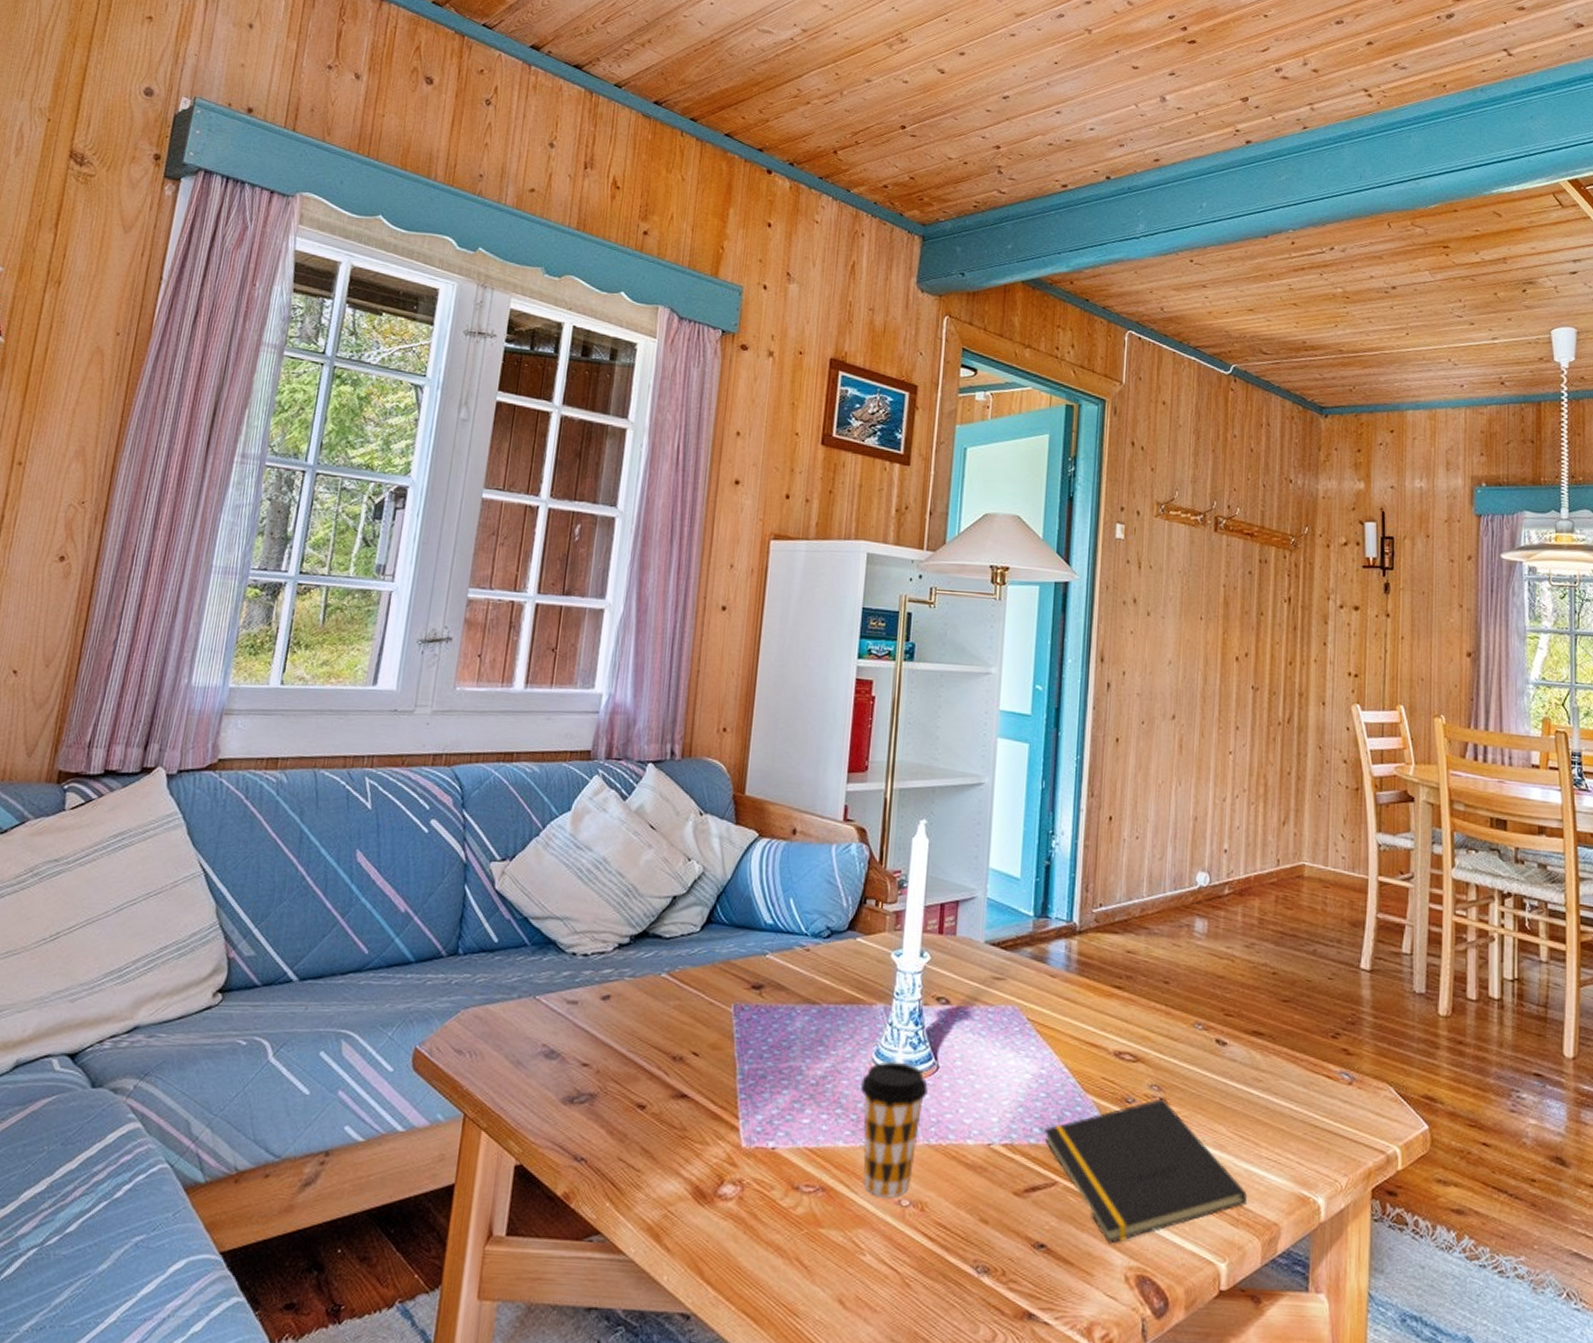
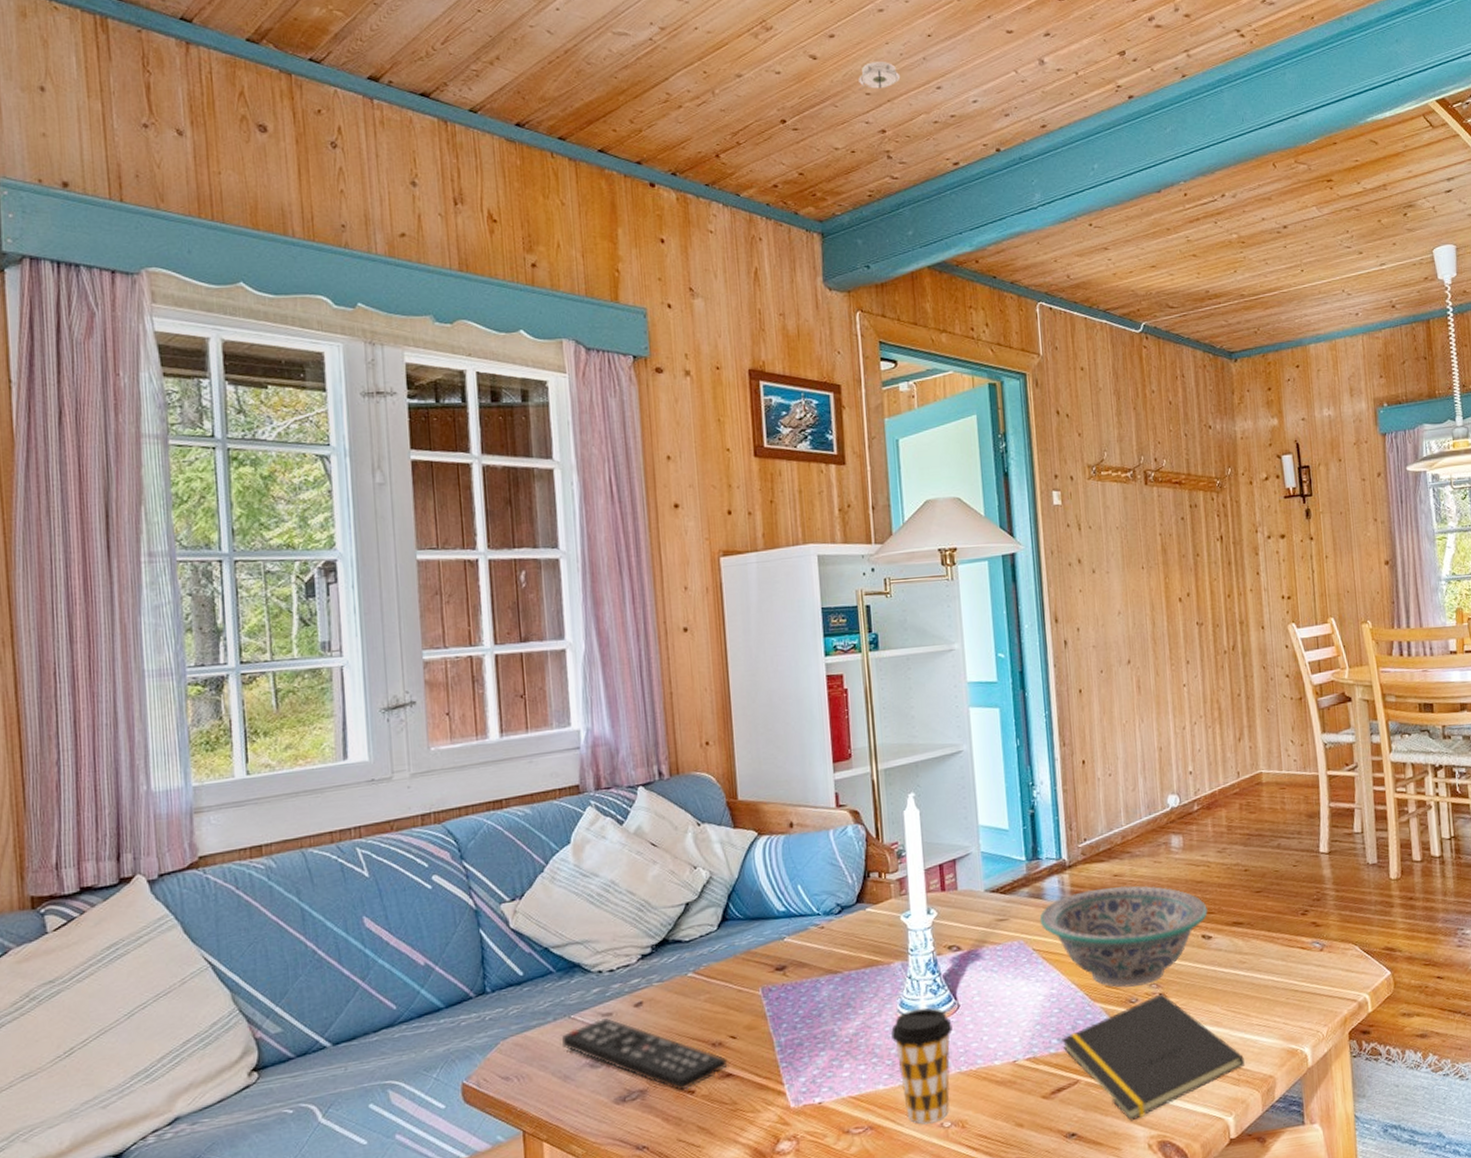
remote control: none [521,1004,685,1103] -> present [561,1018,728,1091]
smoke detector: none [979,81,1023,107] -> present [858,62,901,91]
decorative bowl: none [1039,962,1226,1085] -> present [1039,885,1208,988]

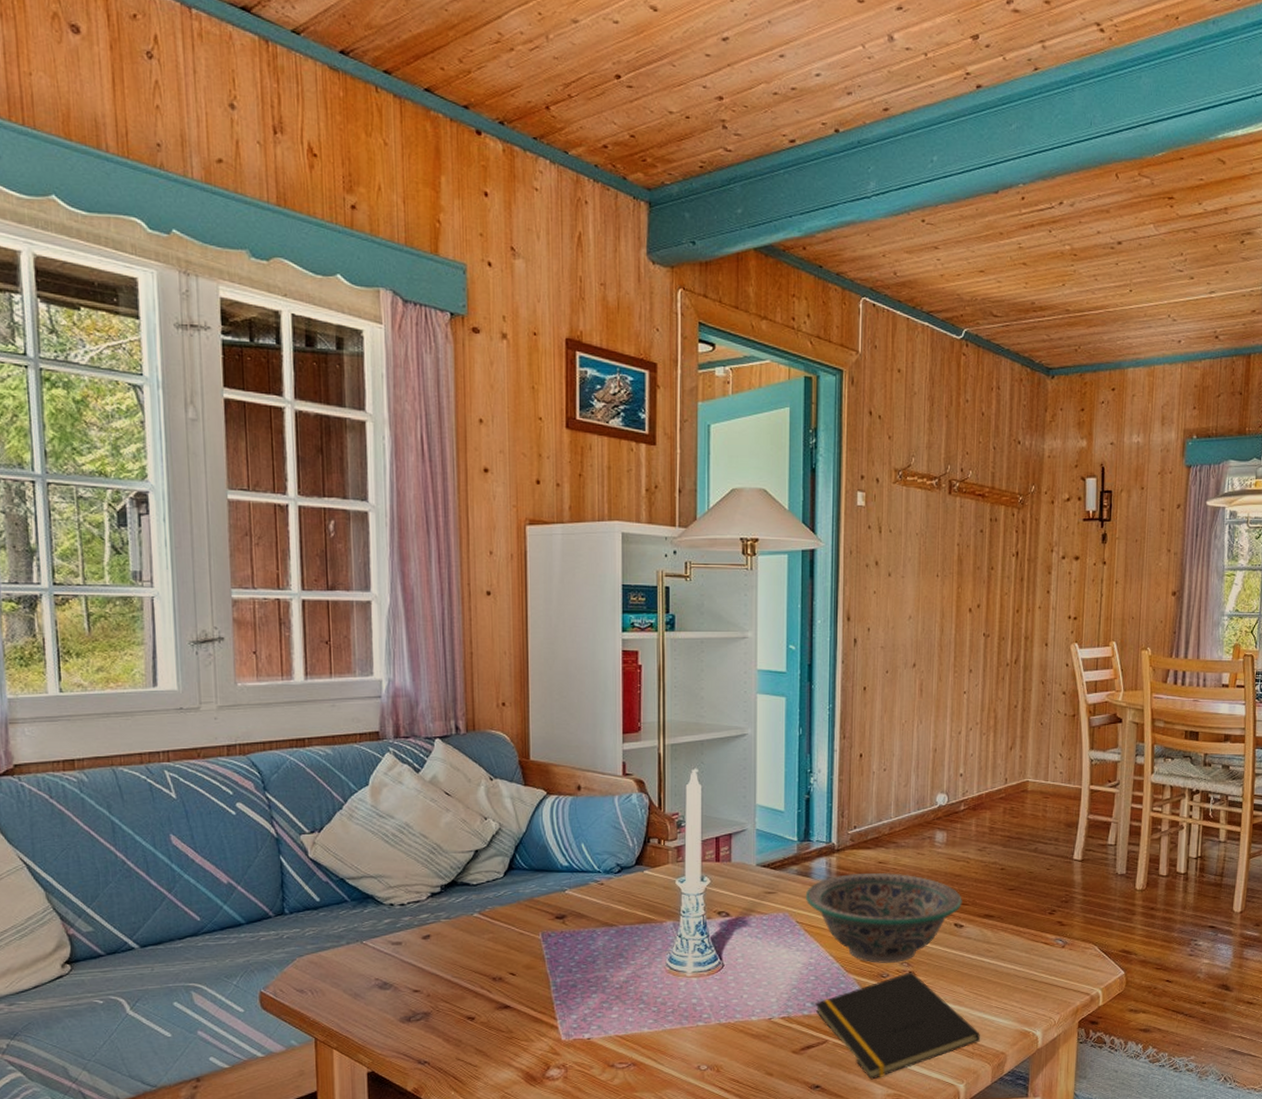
remote control: present [561,1018,728,1091] -> none [353,946,506,1017]
smoke detector: present [858,62,901,91] -> none [698,20,743,51]
coffee cup: present [890,1007,953,1125] -> none [658,964,716,1066]

